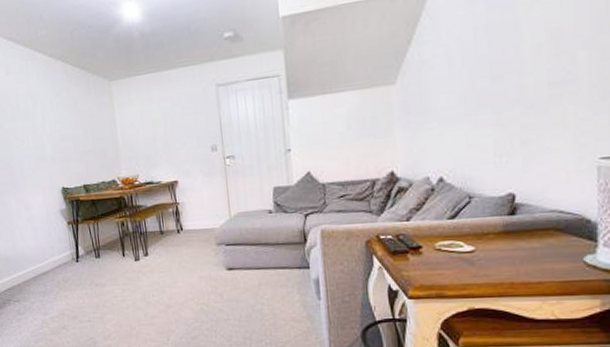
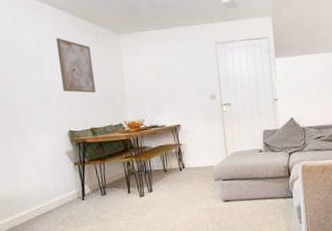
wall art: none [47,87,88,147] -> present [55,37,96,93]

